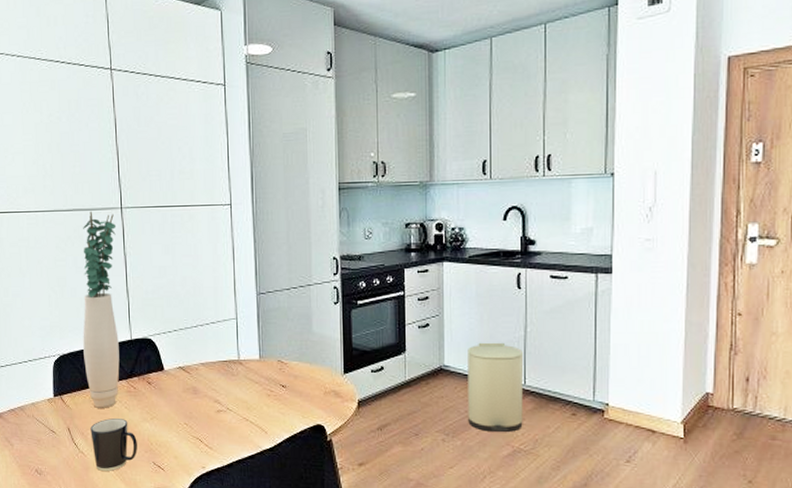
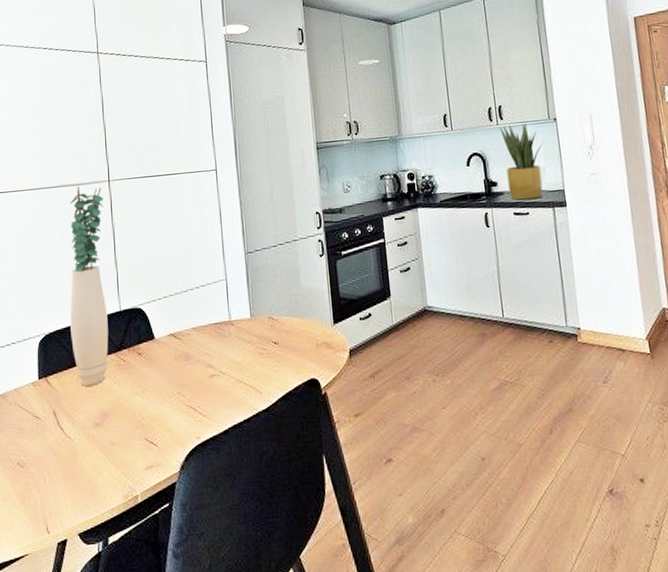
mug: present [90,418,137,471] -> none [78,395,128,455]
pedal bin: present [468,342,523,432] -> none [448,279,506,367]
planter: none [546,176,595,262] -> present [500,123,544,201]

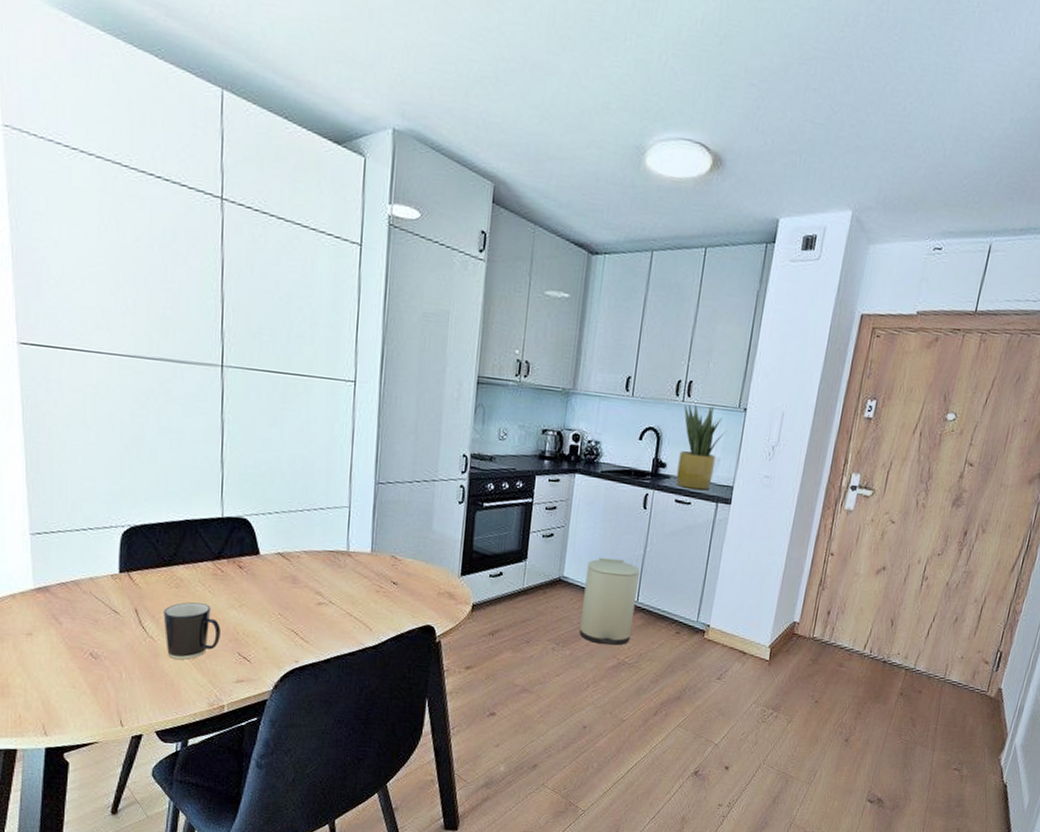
vase: present [70,186,109,387] -> none [161,363,214,591]
mug: none [78,395,128,455] -> present [163,602,221,660]
pedal bin: none [448,279,506,367] -> present [579,557,640,645]

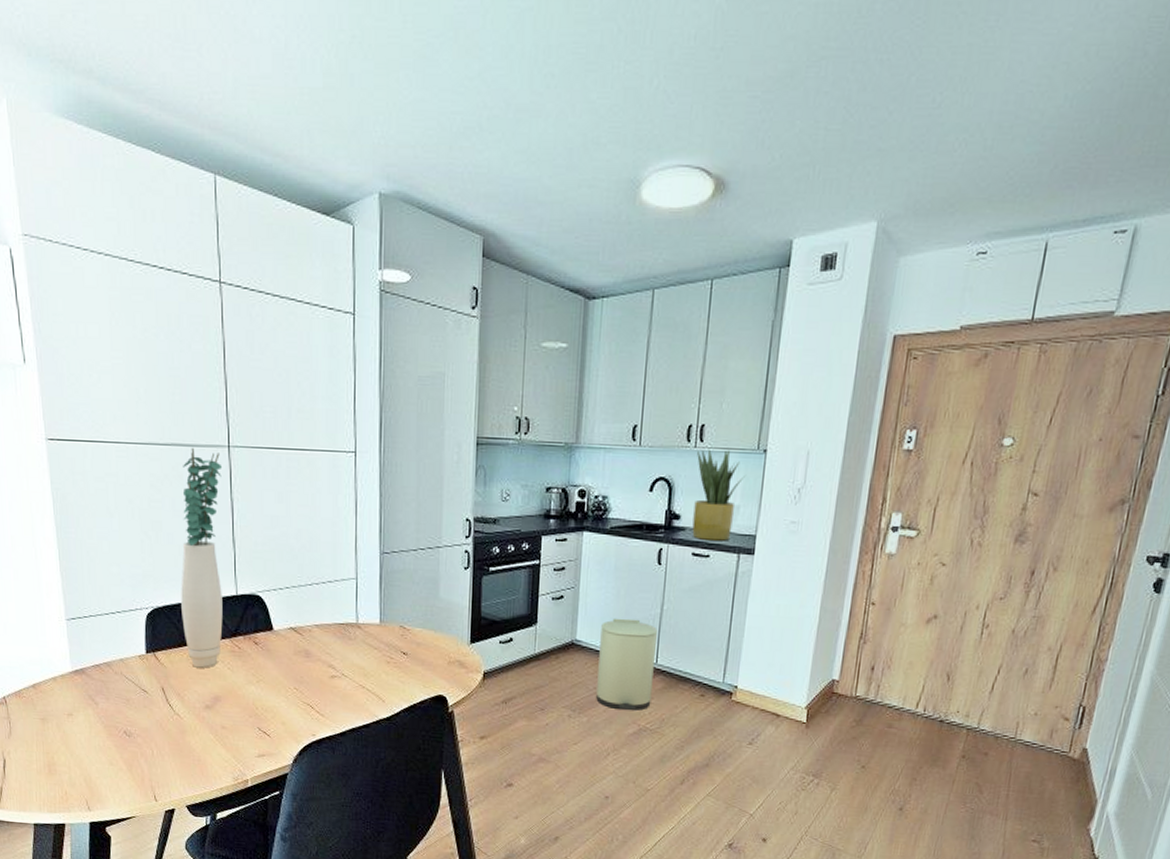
vase: none [161,363,214,591] -> present [181,447,223,668]
mug: present [163,602,221,660] -> none [188,679,241,736]

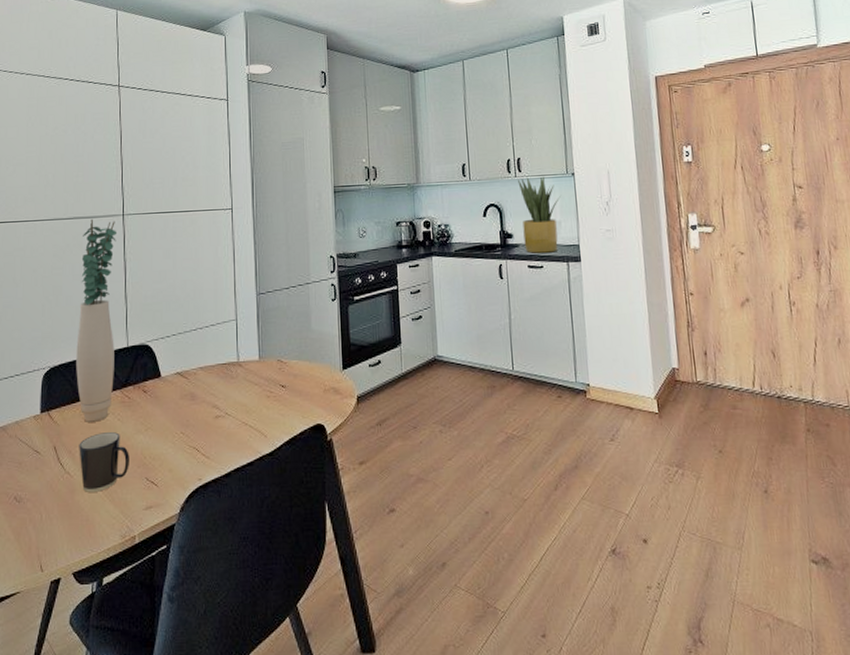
mug: none [188,679,241,736] -> present [79,432,129,492]
pedal bin: present [596,618,657,710] -> none [459,330,514,419]

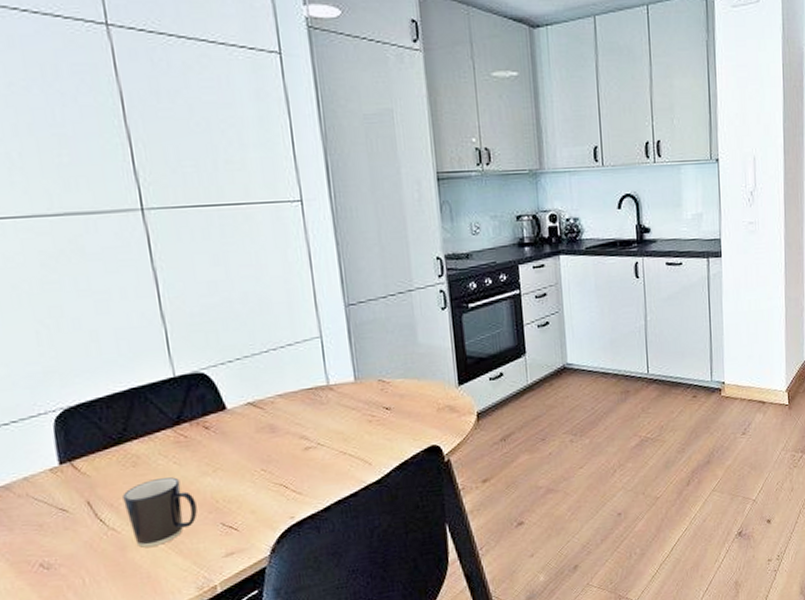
vase: present [76,218,118,422] -> none [83,214,162,470]
planter: present [518,176,561,253] -> none [657,162,703,249]

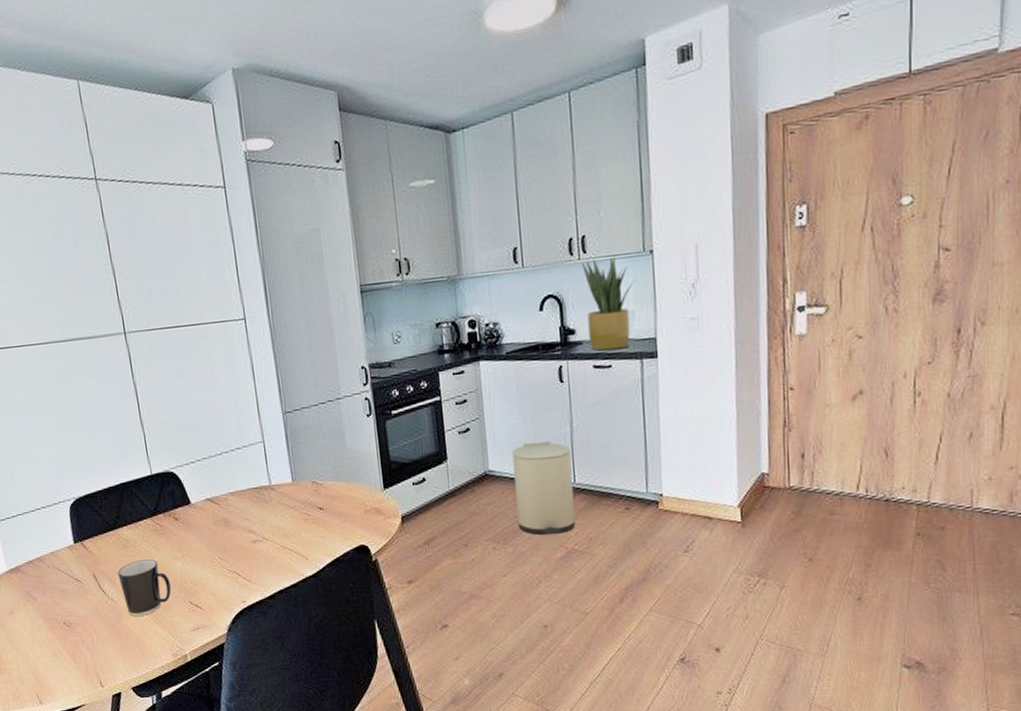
pedal bin: none [590,333,648,426] -> present [512,440,576,535]
planter: none [657,162,703,249] -> present [582,256,635,351]

